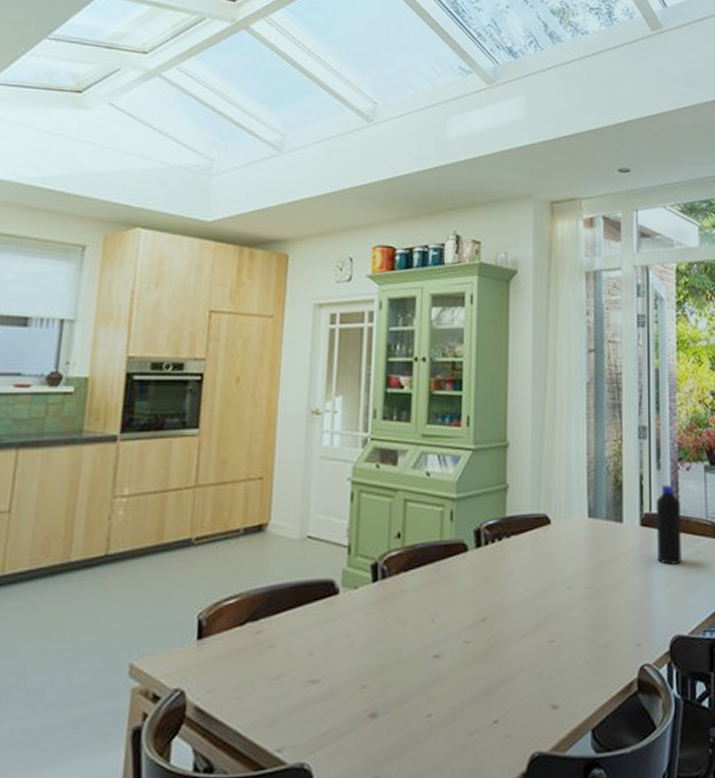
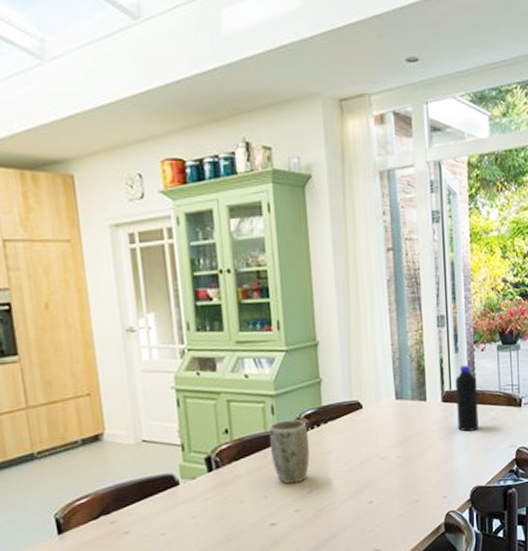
plant pot: none [443,529,488,608] -> present [269,419,311,484]

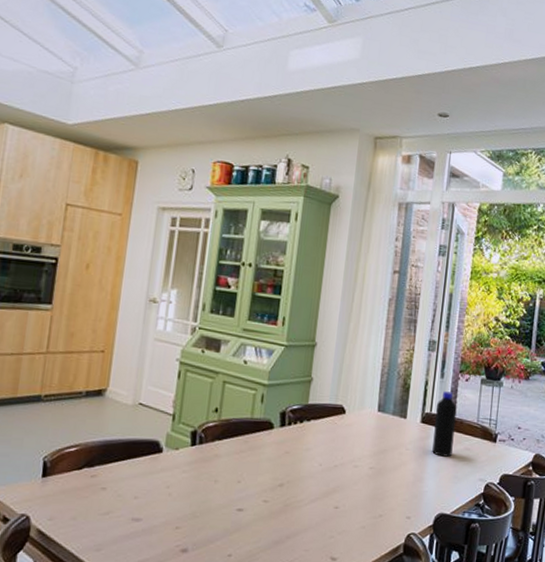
plant pot: present [269,419,311,484] -> none [251,410,291,474]

